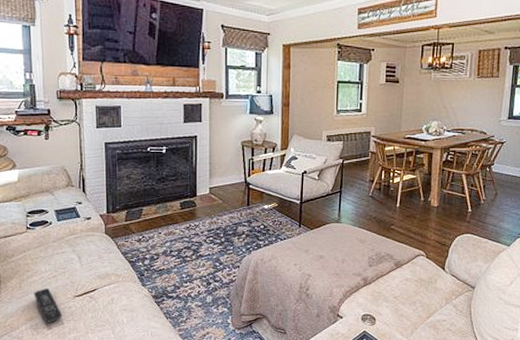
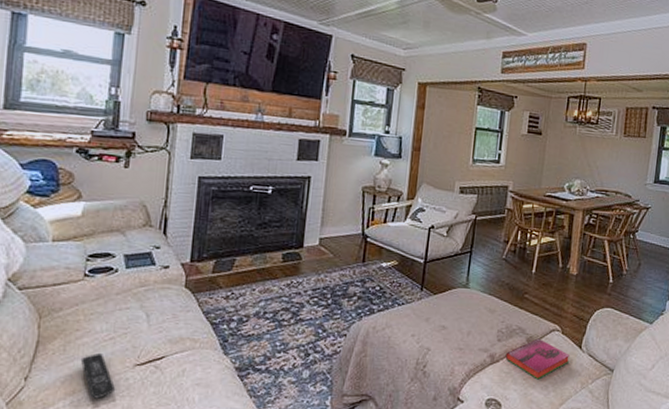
hardback book: none [376,263,434,298] -> present [505,338,570,380]

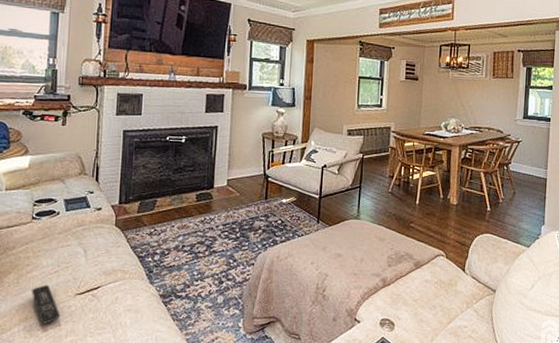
hardback book: present [505,338,570,380] -> none [395,263,454,301]

